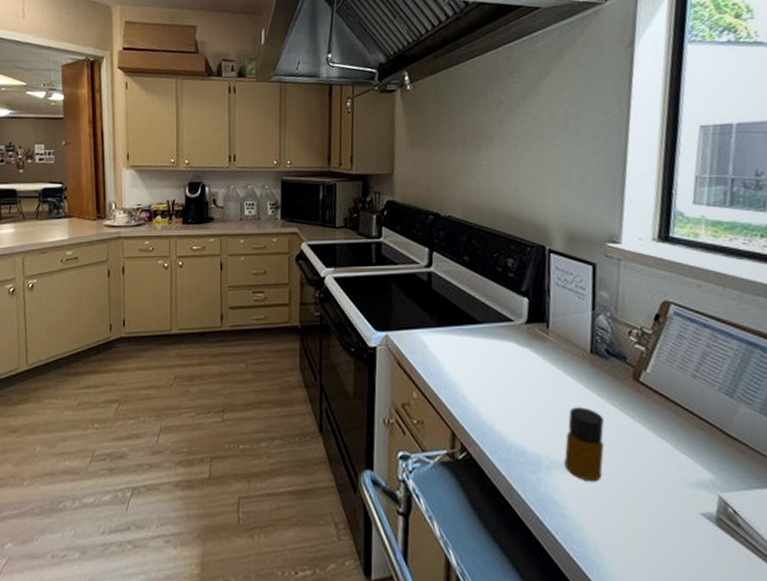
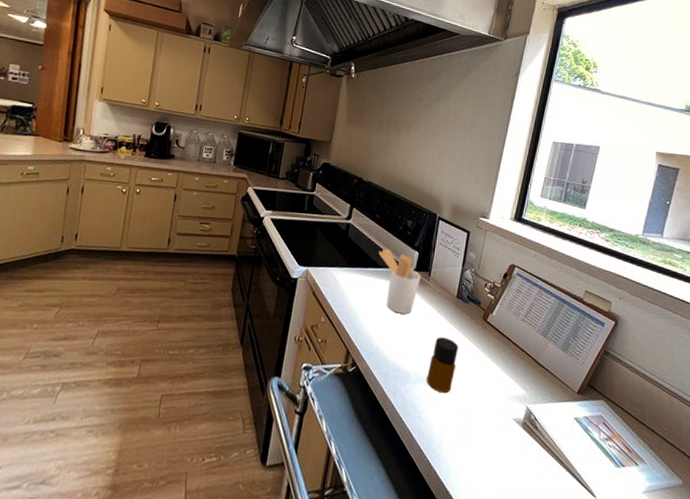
utensil holder: none [474,297,537,381] -> present [378,248,422,314]

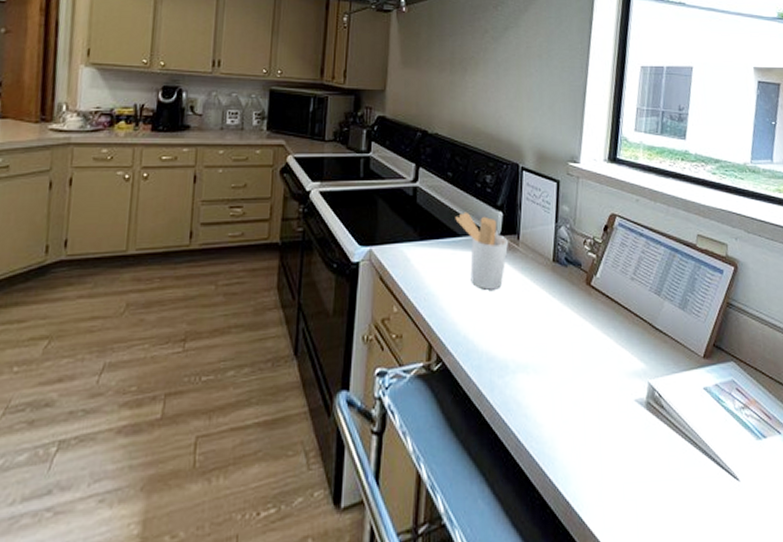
bottle: present [426,337,458,394] -> none [527,312,562,381]

